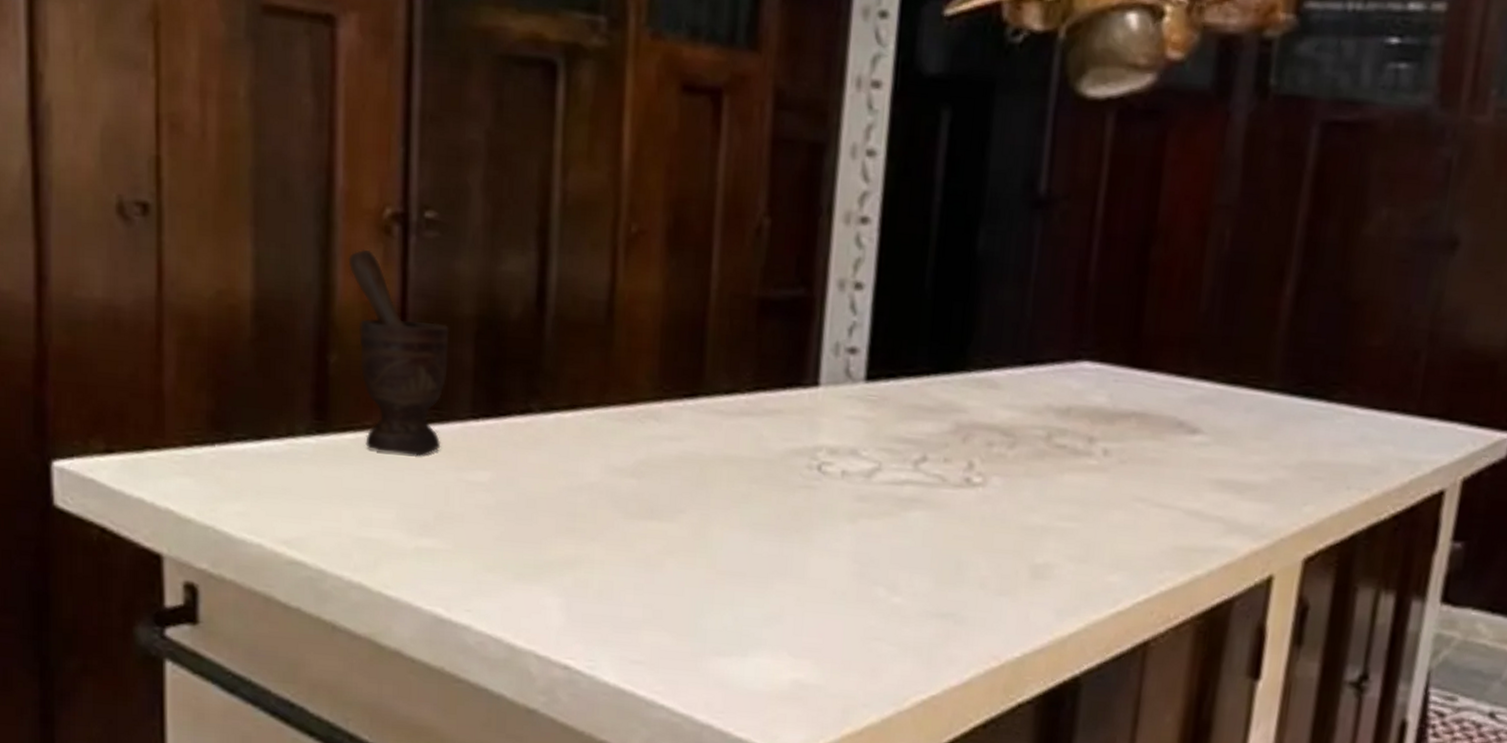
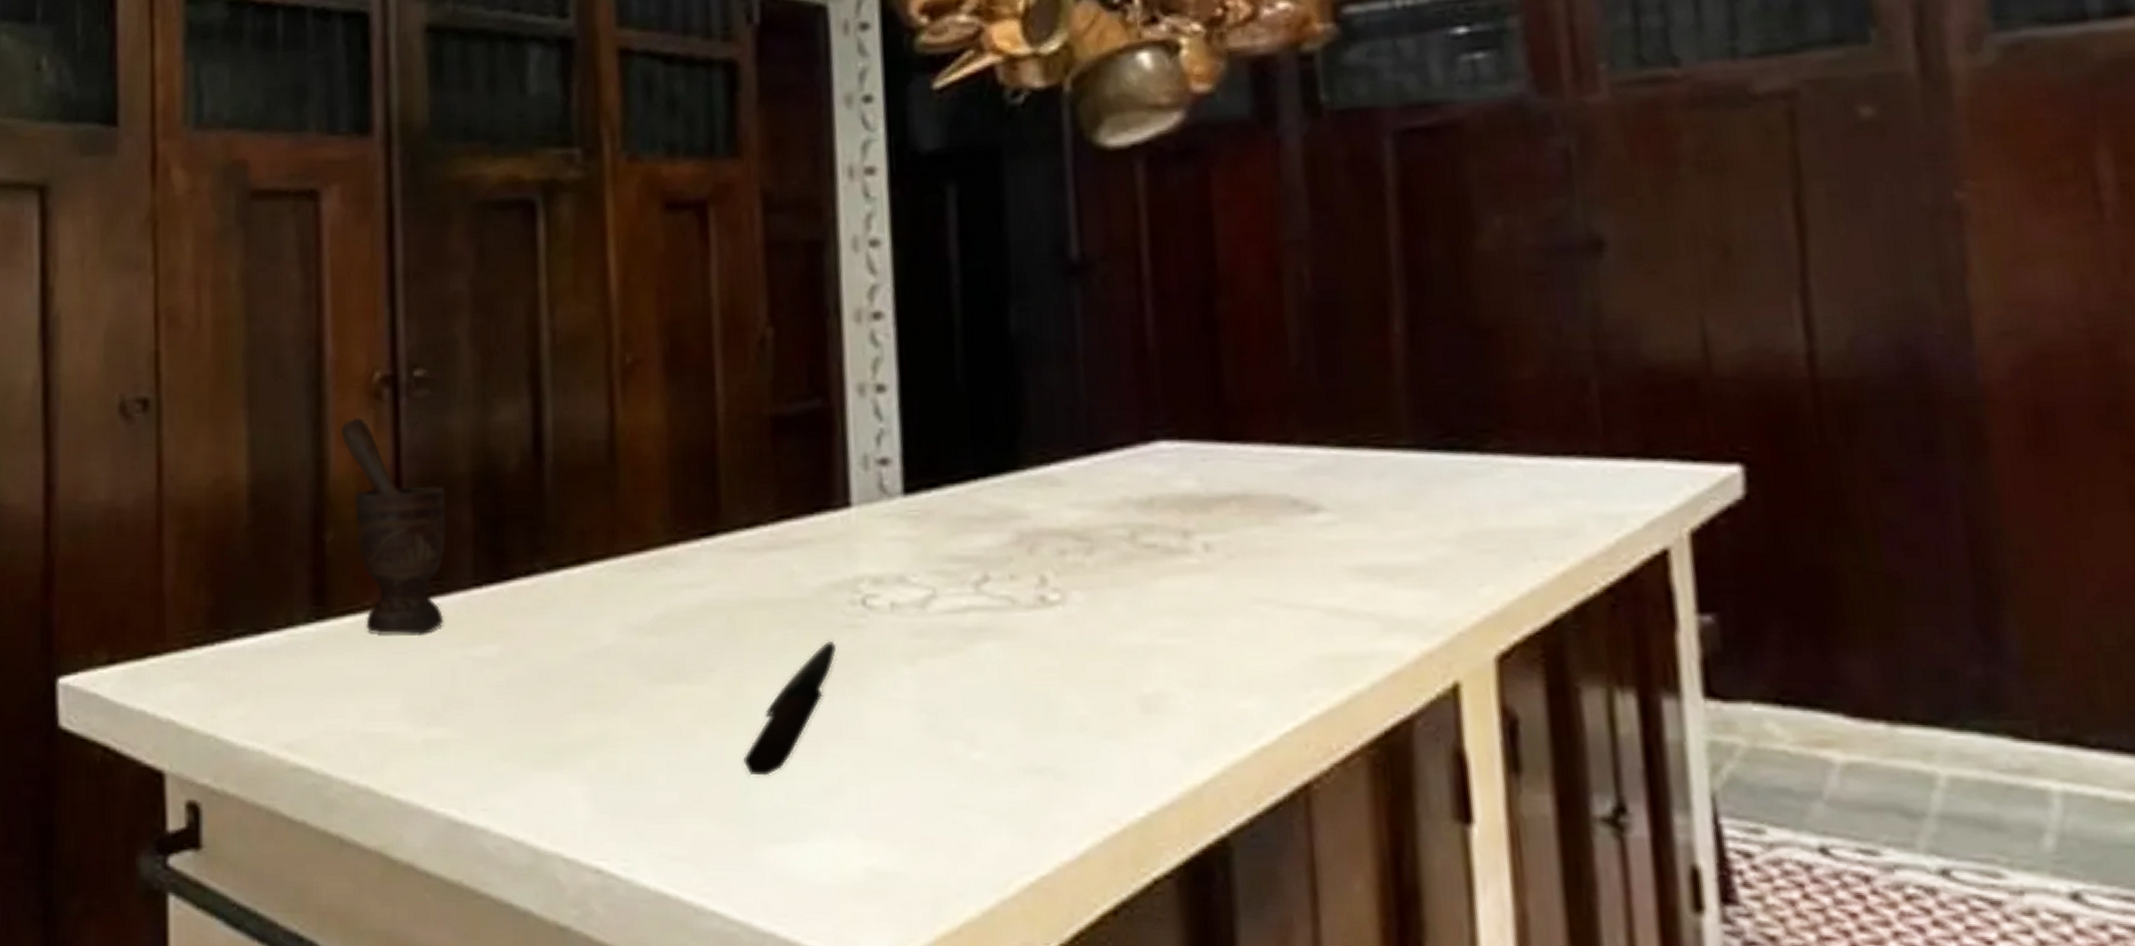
kitchen knife: none [699,496,792,603] -> present [742,640,837,776]

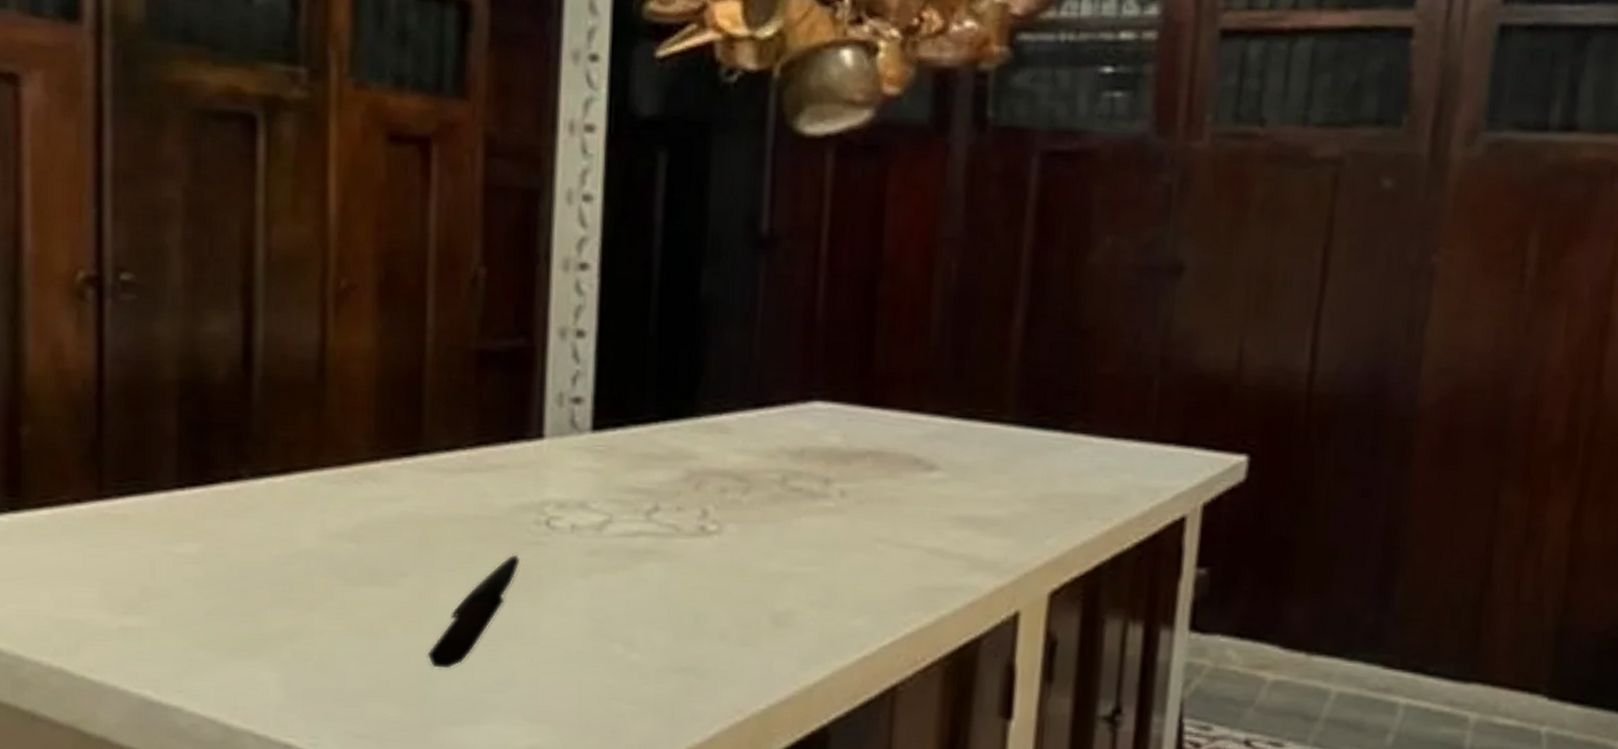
mortar and pestle: present [340,417,446,634] -> none [39,315,150,530]

